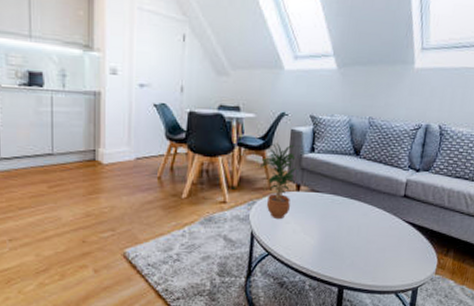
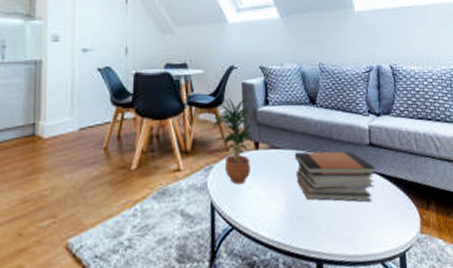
book stack: none [330,196,405,245] -> present [294,151,375,203]

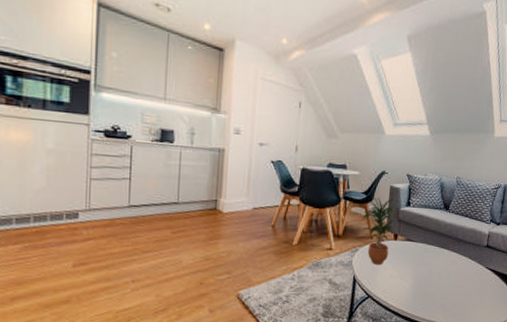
book stack: present [294,151,375,203] -> none [423,245,488,290]

